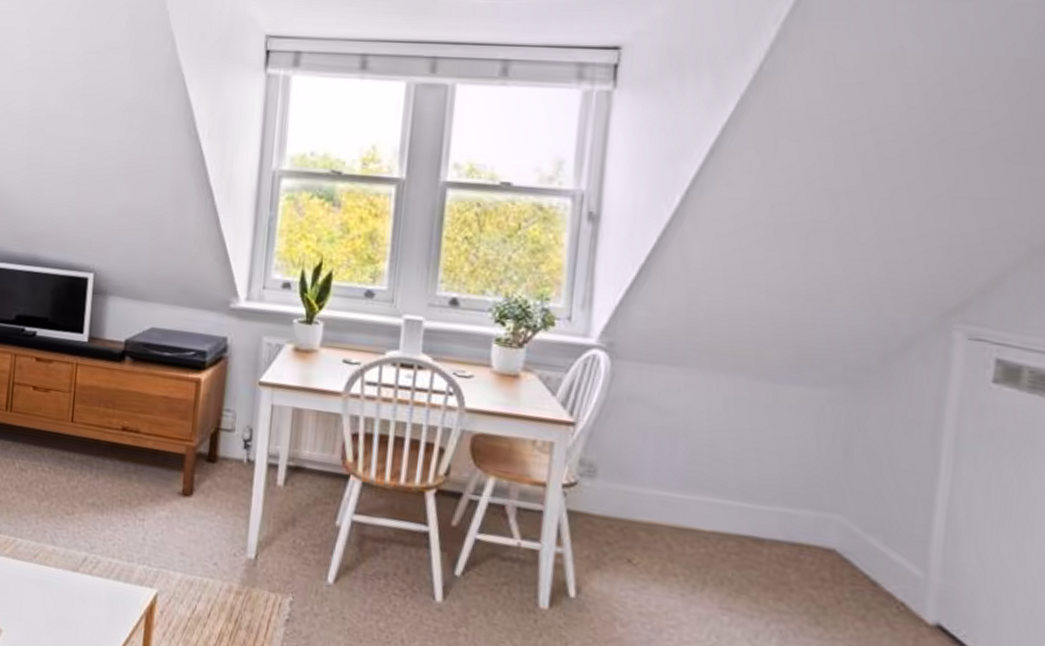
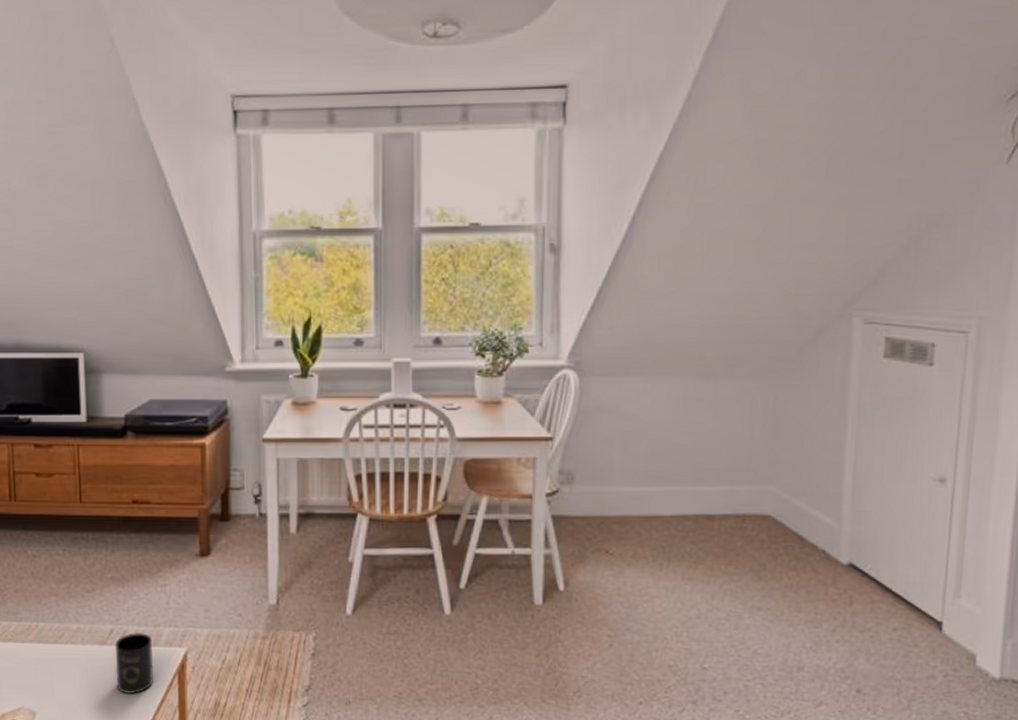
mug: none [83,564,124,630] -> present [115,632,153,695]

